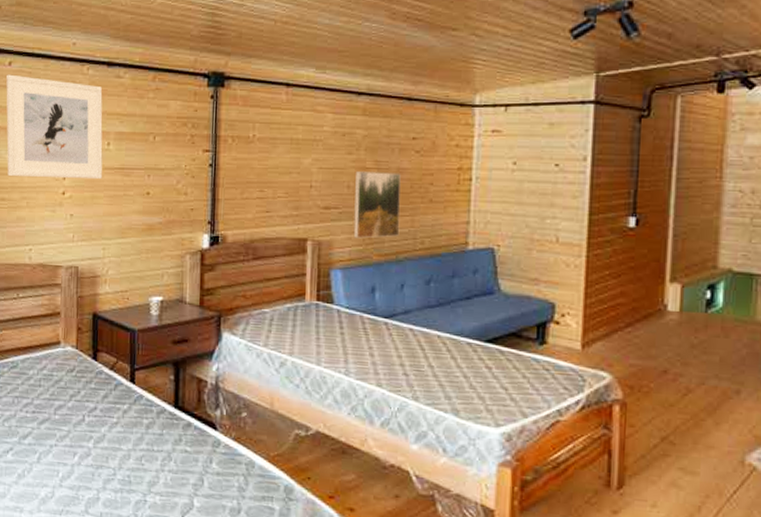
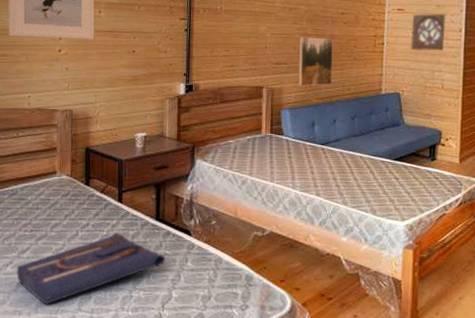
tote bag: none [17,419,186,503] -> present [16,232,166,304]
wall ornament: none [509,135,563,189] -> present [410,13,446,51]

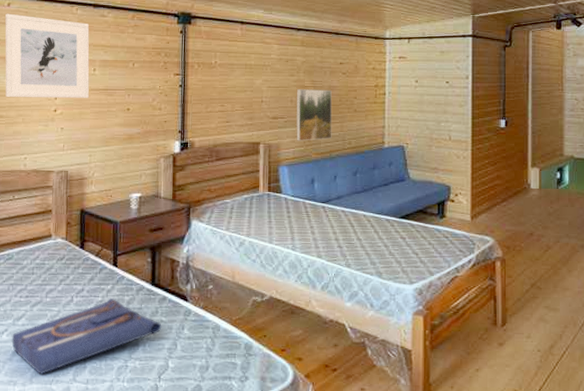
wall ornament: present [410,13,446,51] -> none [413,60,451,101]

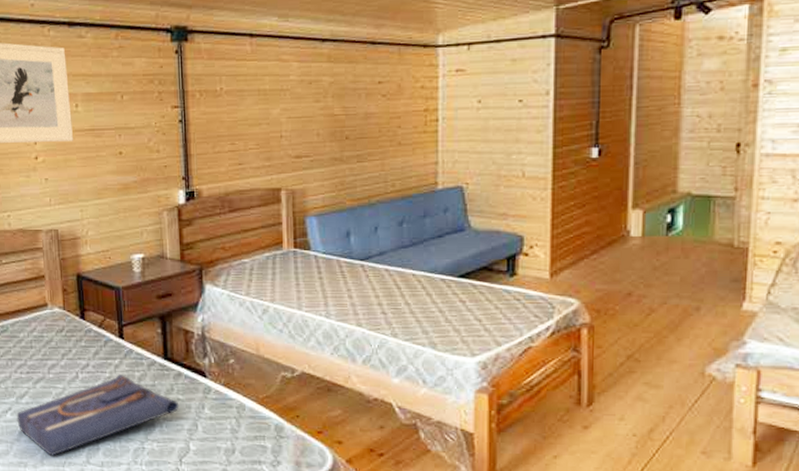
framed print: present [296,89,332,141] -> none [323,118,371,185]

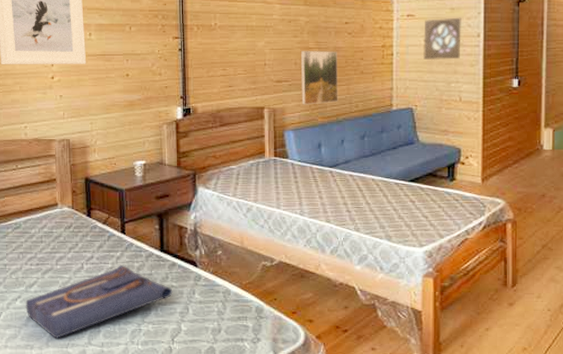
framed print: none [323,118,371,185] -> present [300,51,338,105]
wall ornament: none [475,70,525,127] -> present [422,17,461,61]

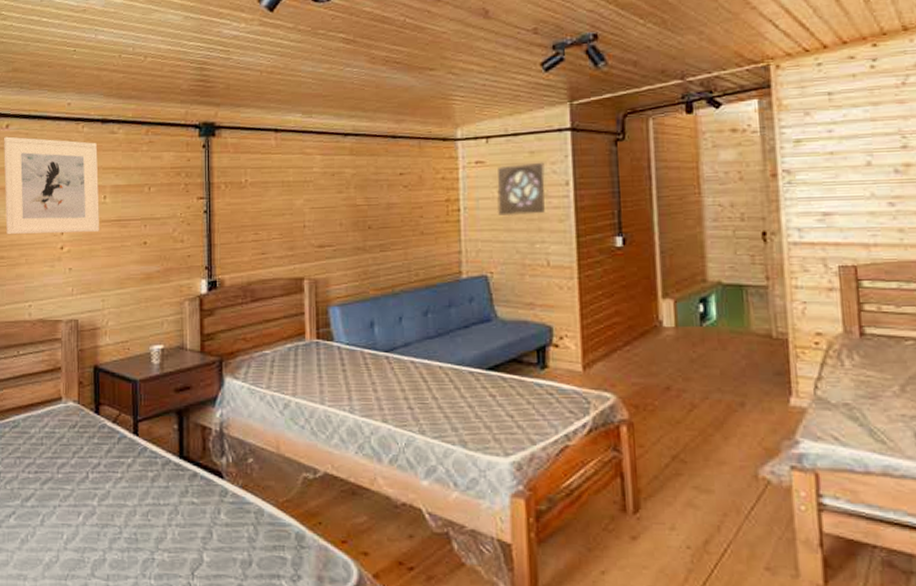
tote bag: present [25,264,173,338] -> none [20,473,194,567]
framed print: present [300,51,338,105] -> none [346,208,394,275]

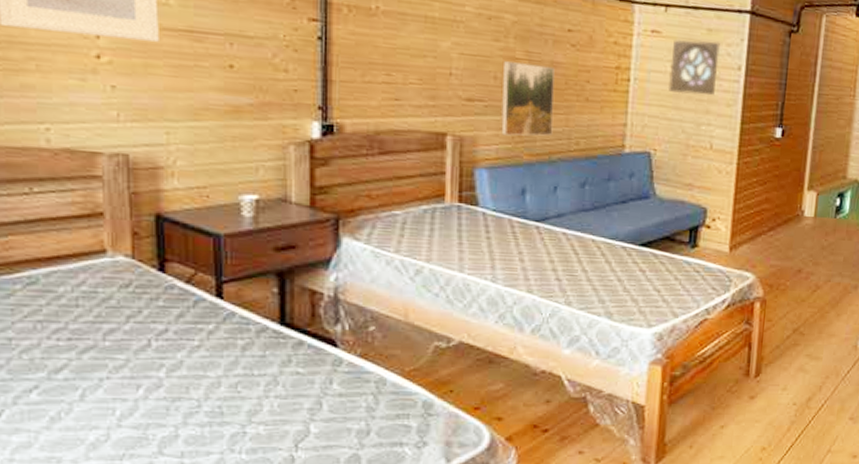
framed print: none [346,208,394,275] -> present [501,61,555,136]

